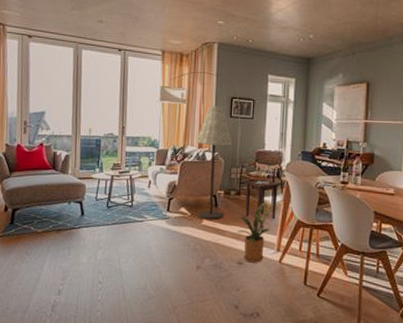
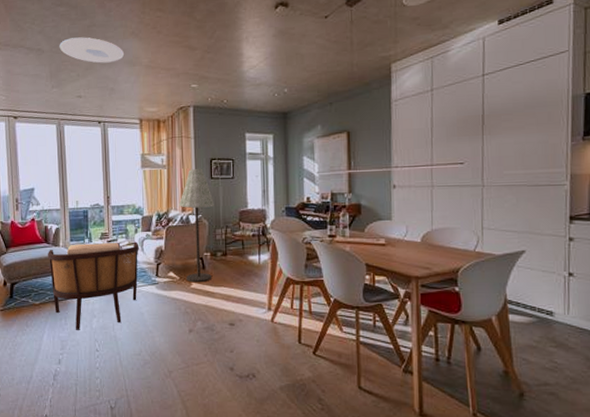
armchair: none [55,173,152,261] -> present [48,242,139,330]
house plant: present [237,202,271,263] -> none [225,262,261,323]
side table: present [243,179,281,222] -> none [229,238,267,281]

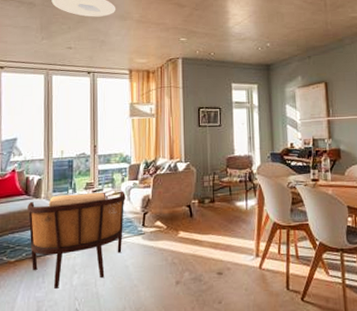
floor lamp: present [178,168,214,283] -> none [167,116,202,232]

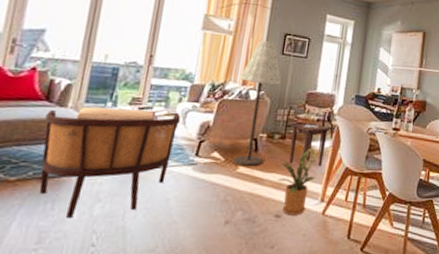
floor lamp: none [167,116,202,232] -> present [233,40,281,167]
house plant: none [213,208,248,272] -> present [278,148,319,215]
side table: none [216,184,253,228] -> present [289,123,331,169]

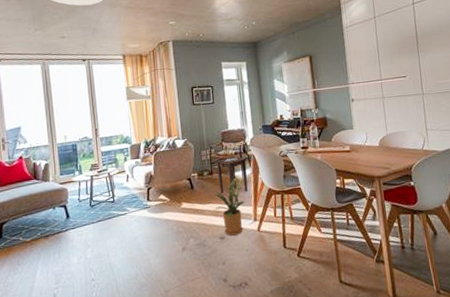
armchair: present [39,107,181,218] -> none [37,169,130,262]
floor lamp: present [233,40,281,167] -> none [164,96,200,203]

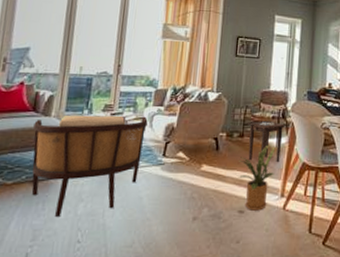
armchair: none [37,169,130,262] -> present [31,115,148,217]

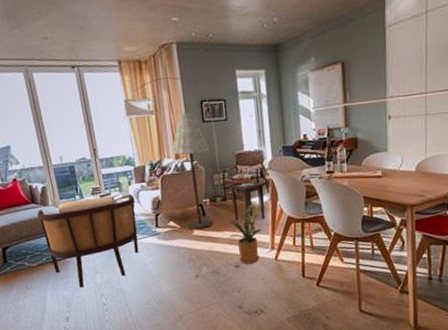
floor lamp: none [197,44,236,165] -> present [171,111,213,230]

